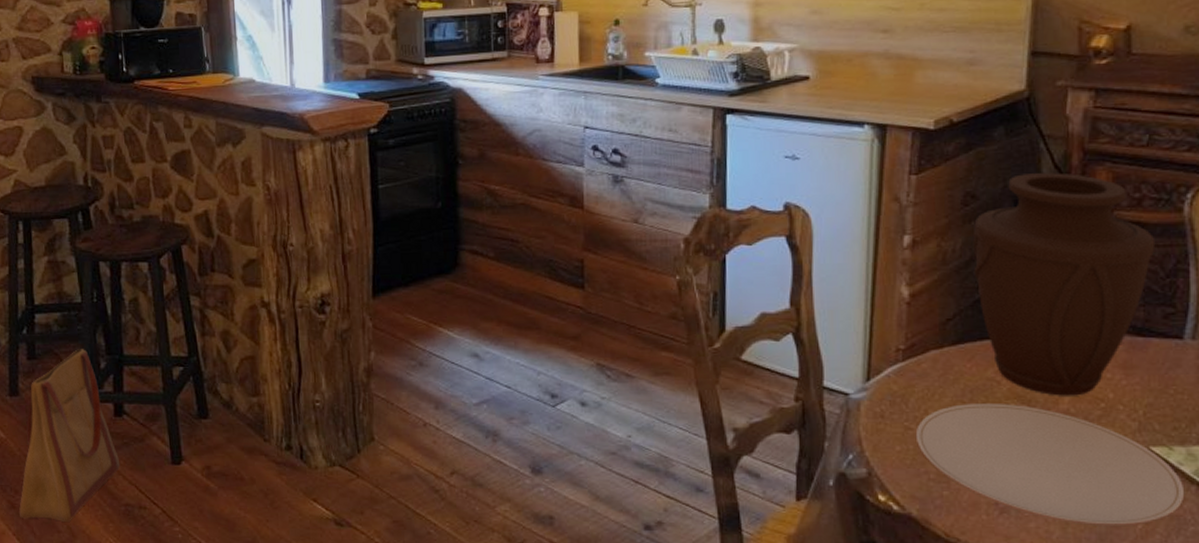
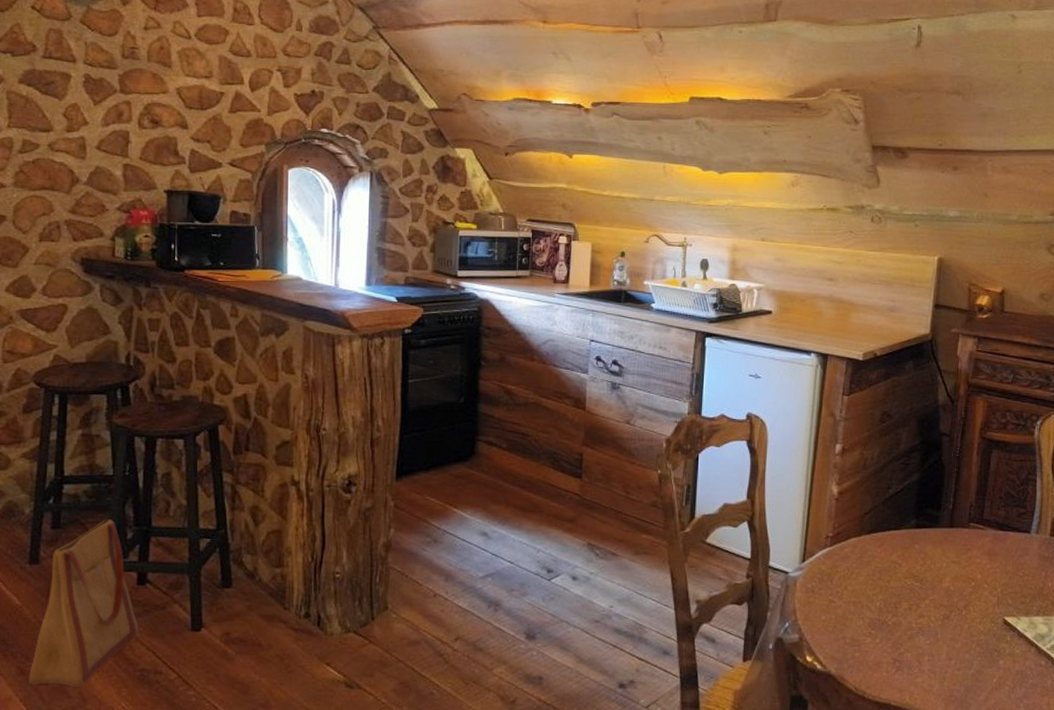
plate: present [916,402,1185,527] -> none [838,581,1027,680]
vase: present [973,173,1156,396] -> none [886,399,1015,577]

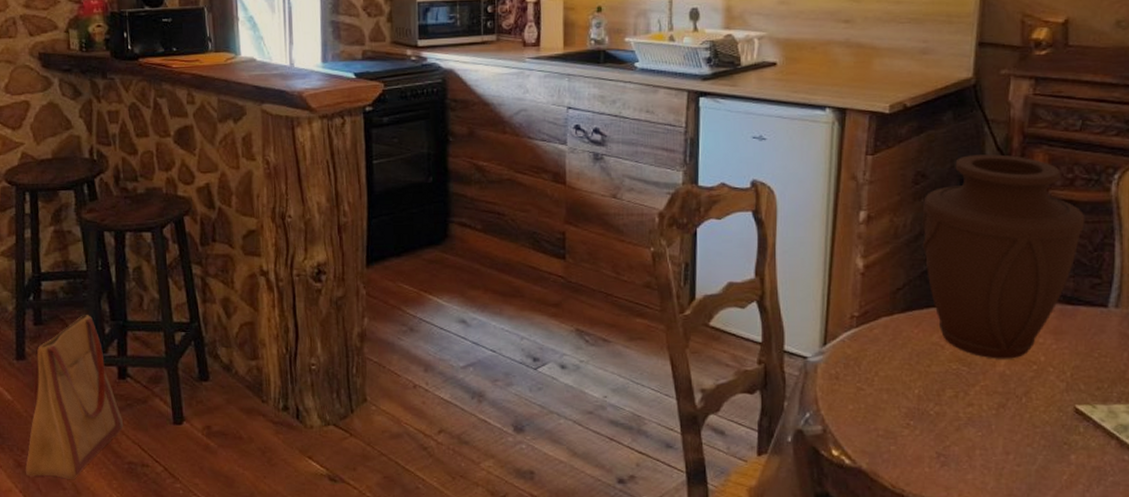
vase: none [886,399,1015,577] -> present [922,154,1085,359]

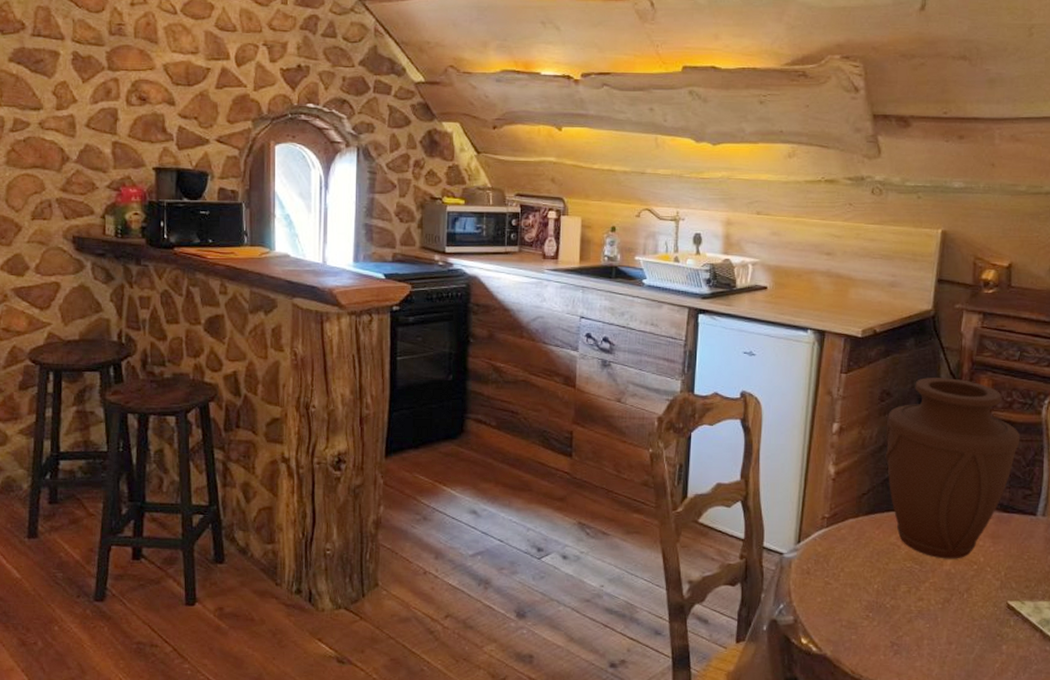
shopping bag: present [26,315,124,479] -> none [30,495,135,659]

